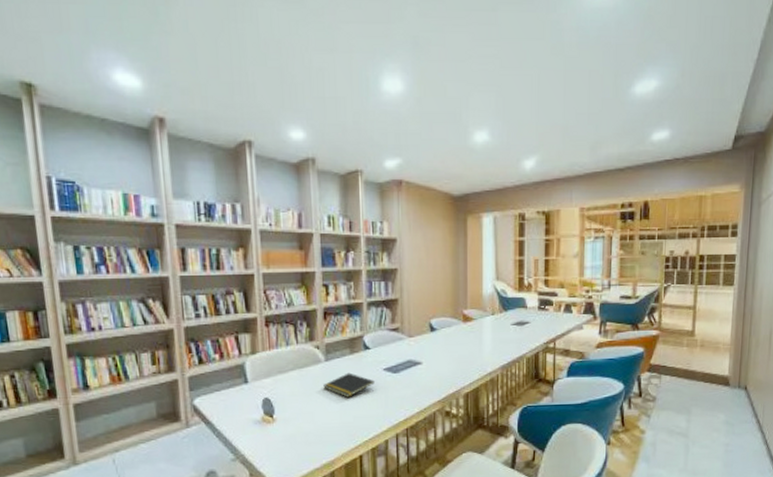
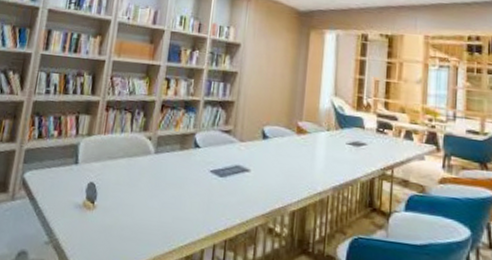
notepad: present [323,372,375,397] -> none [148,169,200,195]

